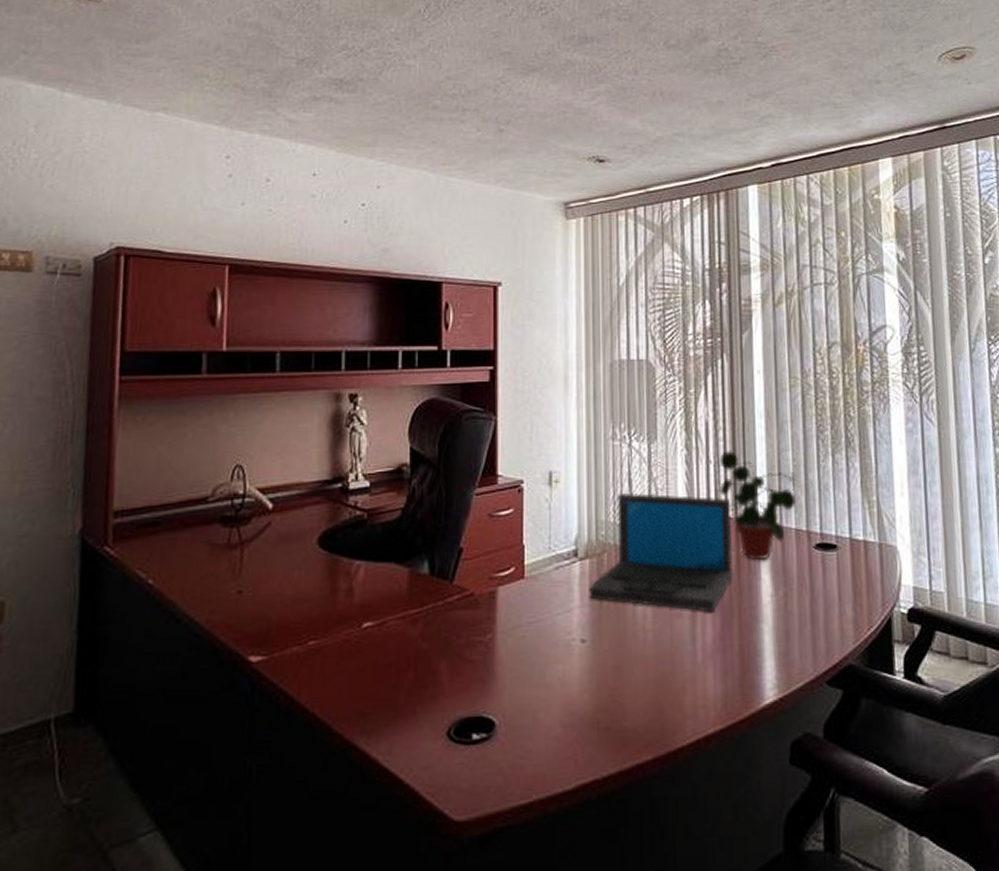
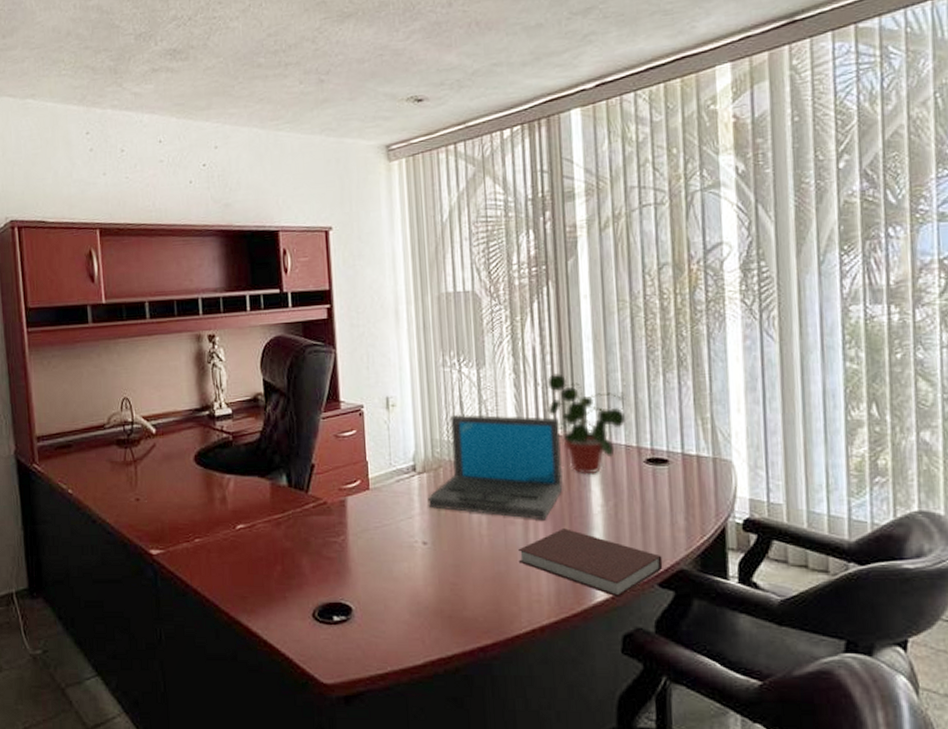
notebook: none [685,621,832,699] -> present [518,528,663,598]

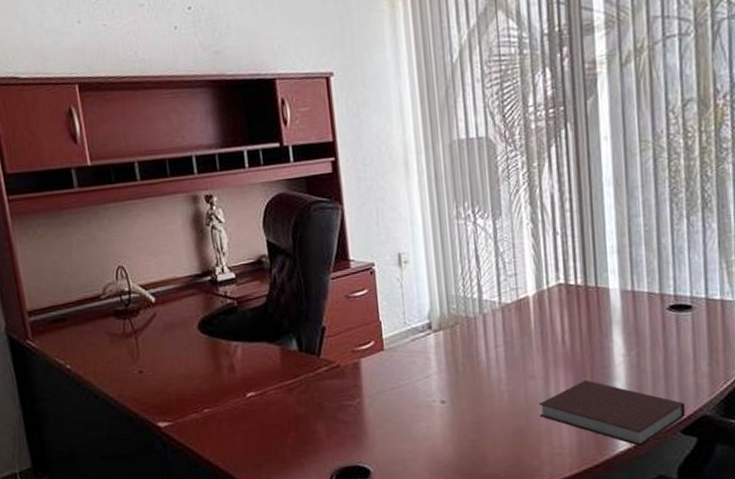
laptop: present [427,414,563,520] -> none [444,267,584,373]
potted plant: present [547,372,626,475] -> none [566,220,649,325]

